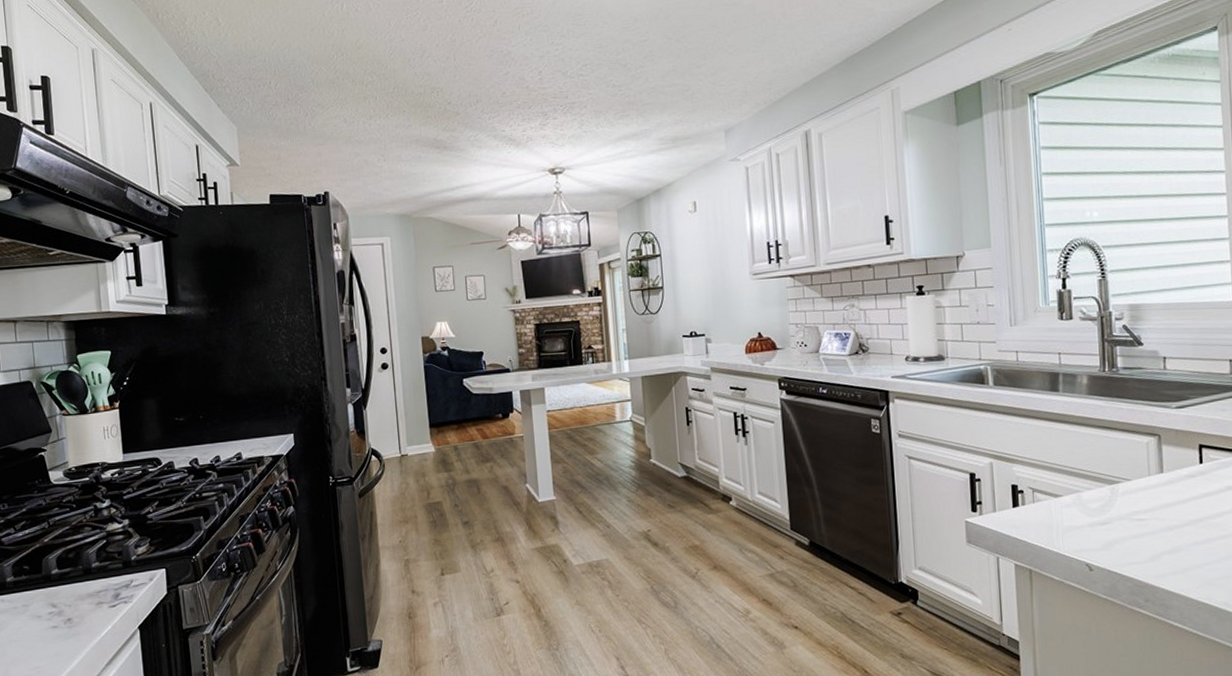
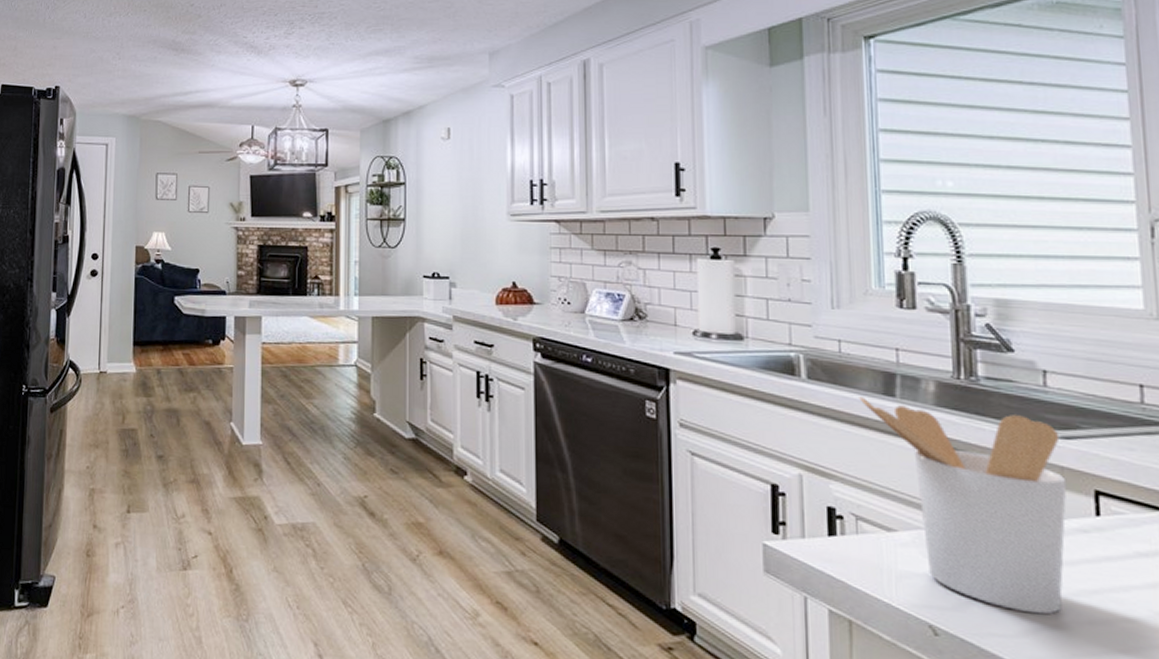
utensil holder: none [1032,394,1180,544] -> present [859,397,1067,615]

